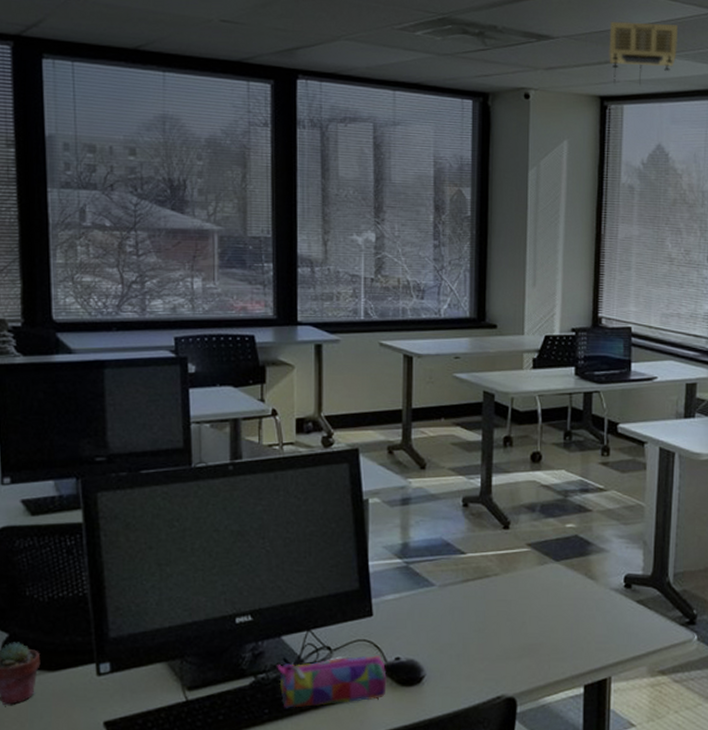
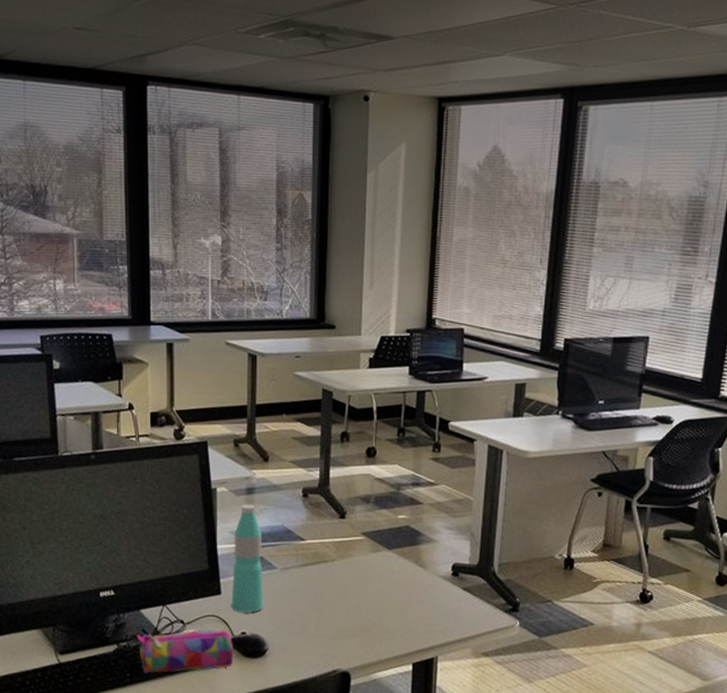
water bottle: none [384,515,420,636] -> present [231,504,264,613]
projector: present [609,21,678,86] -> none [447,19,518,86]

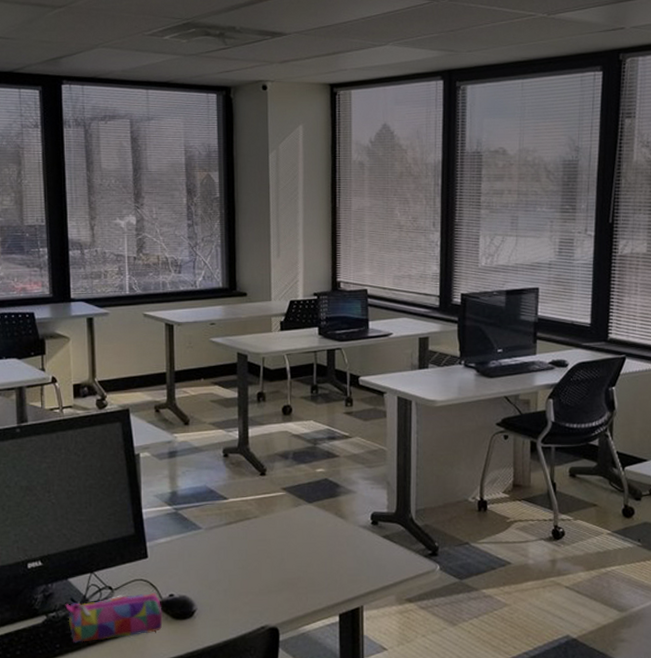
water bottle: present [231,504,264,613] -> none [158,467,190,575]

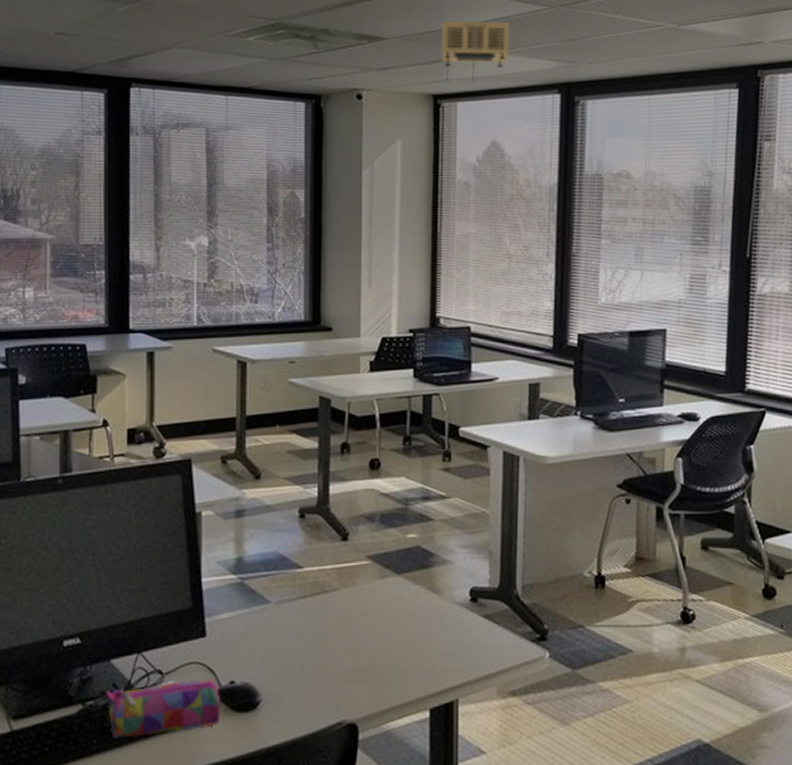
projector: none [335,15,397,73] -> present [441,21,510,83]

